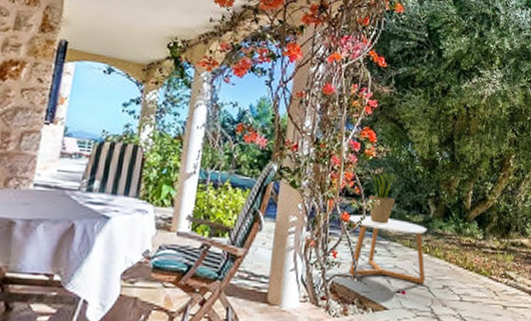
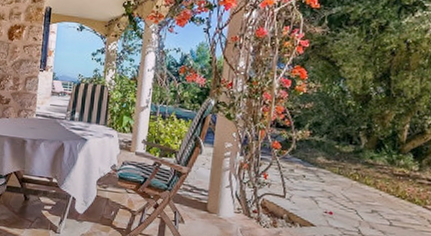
coffee table: present [349,215,427,284] -> none [279,143,358,207]
potted plant: present [368,172,401,224] -> none [298,106,331,153]

